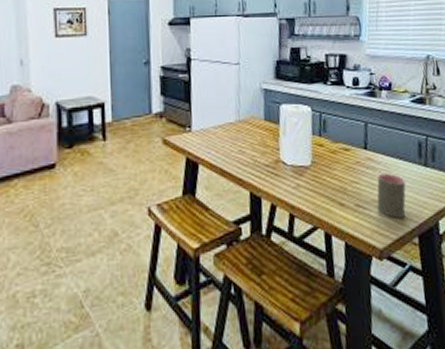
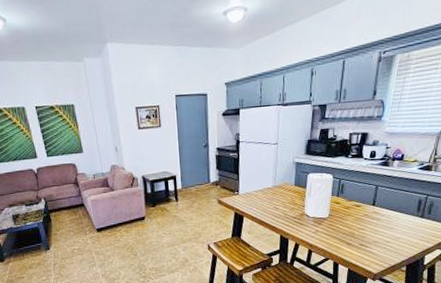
cup: present [377,173,406,219] -> none [377,222,403,254]

